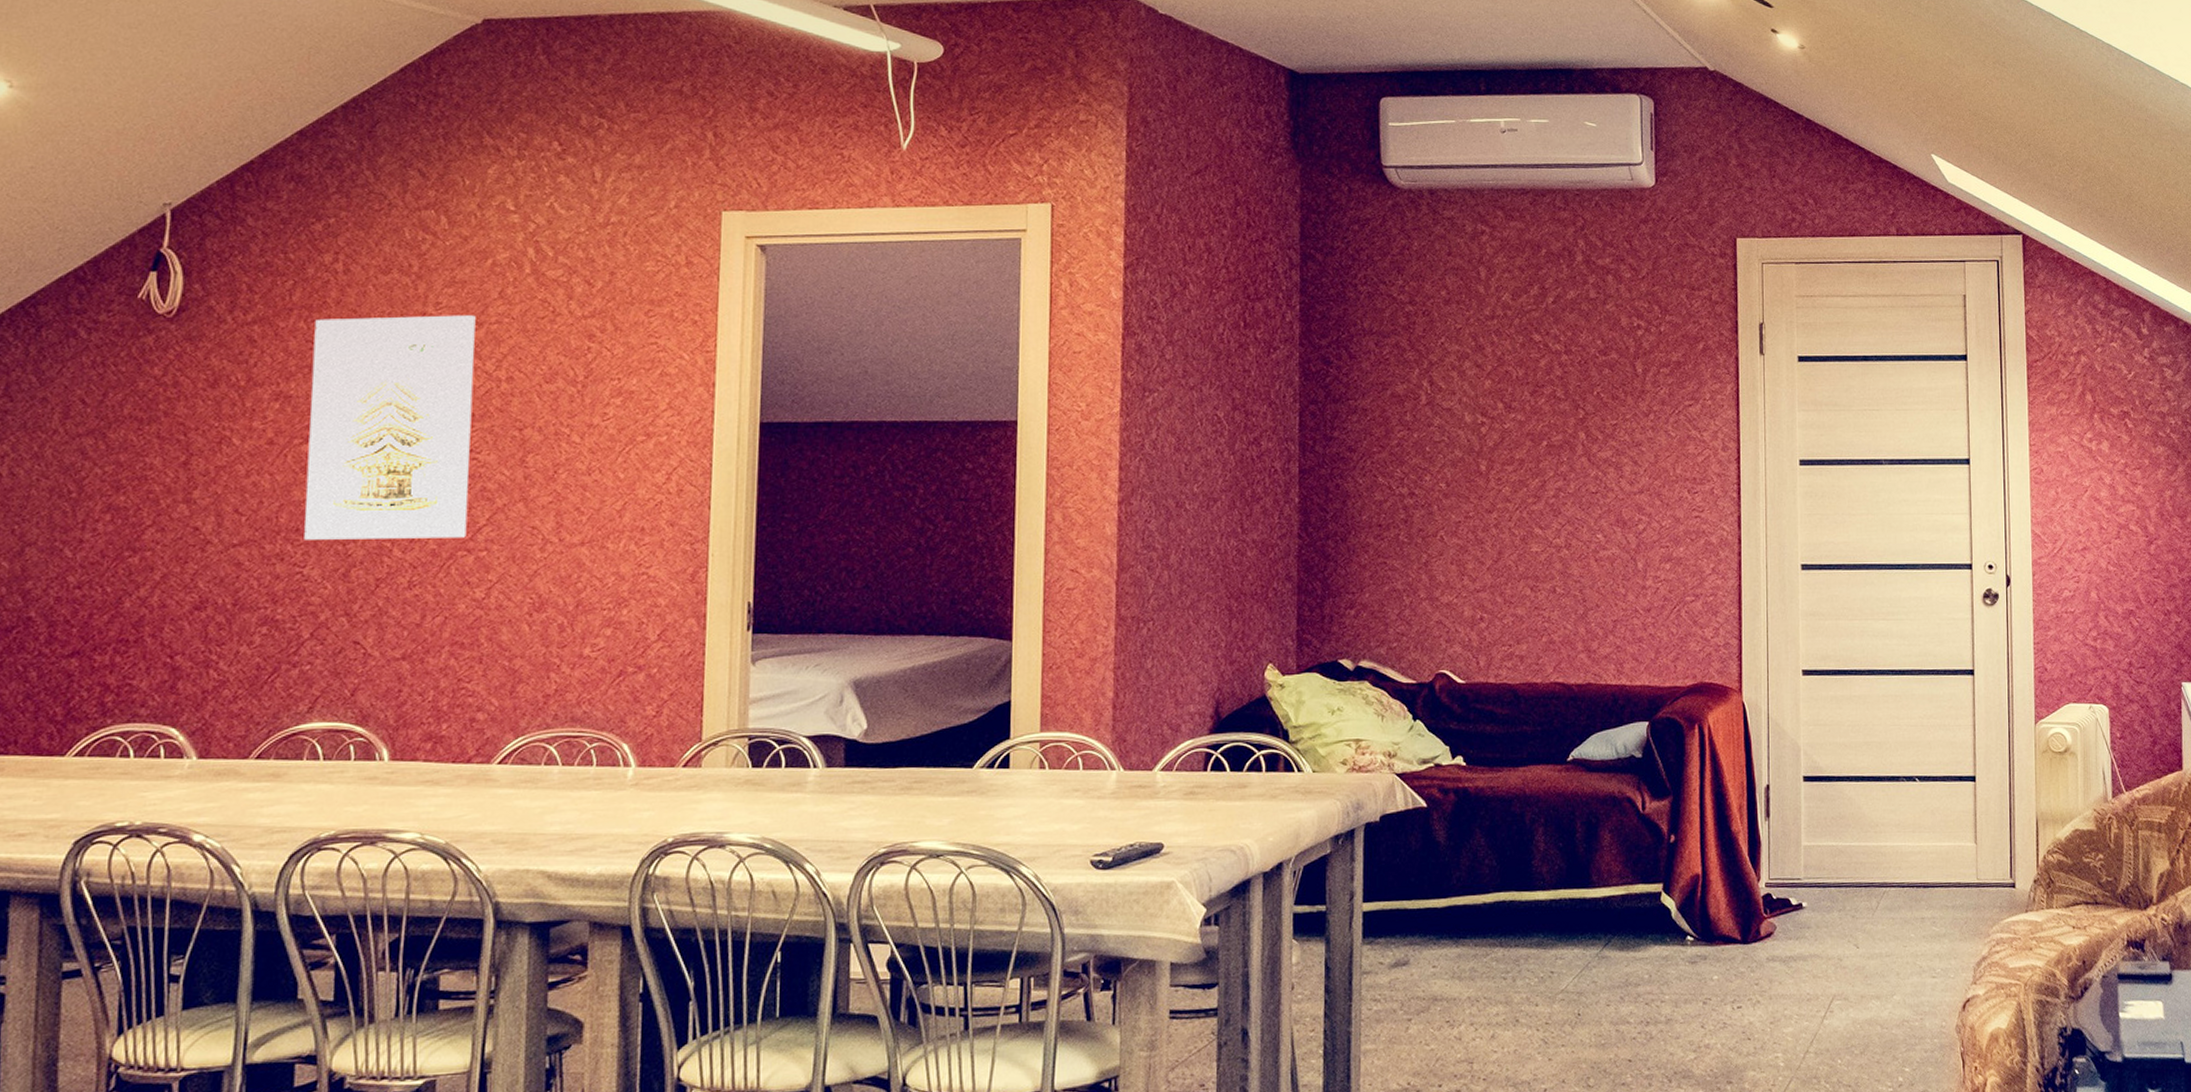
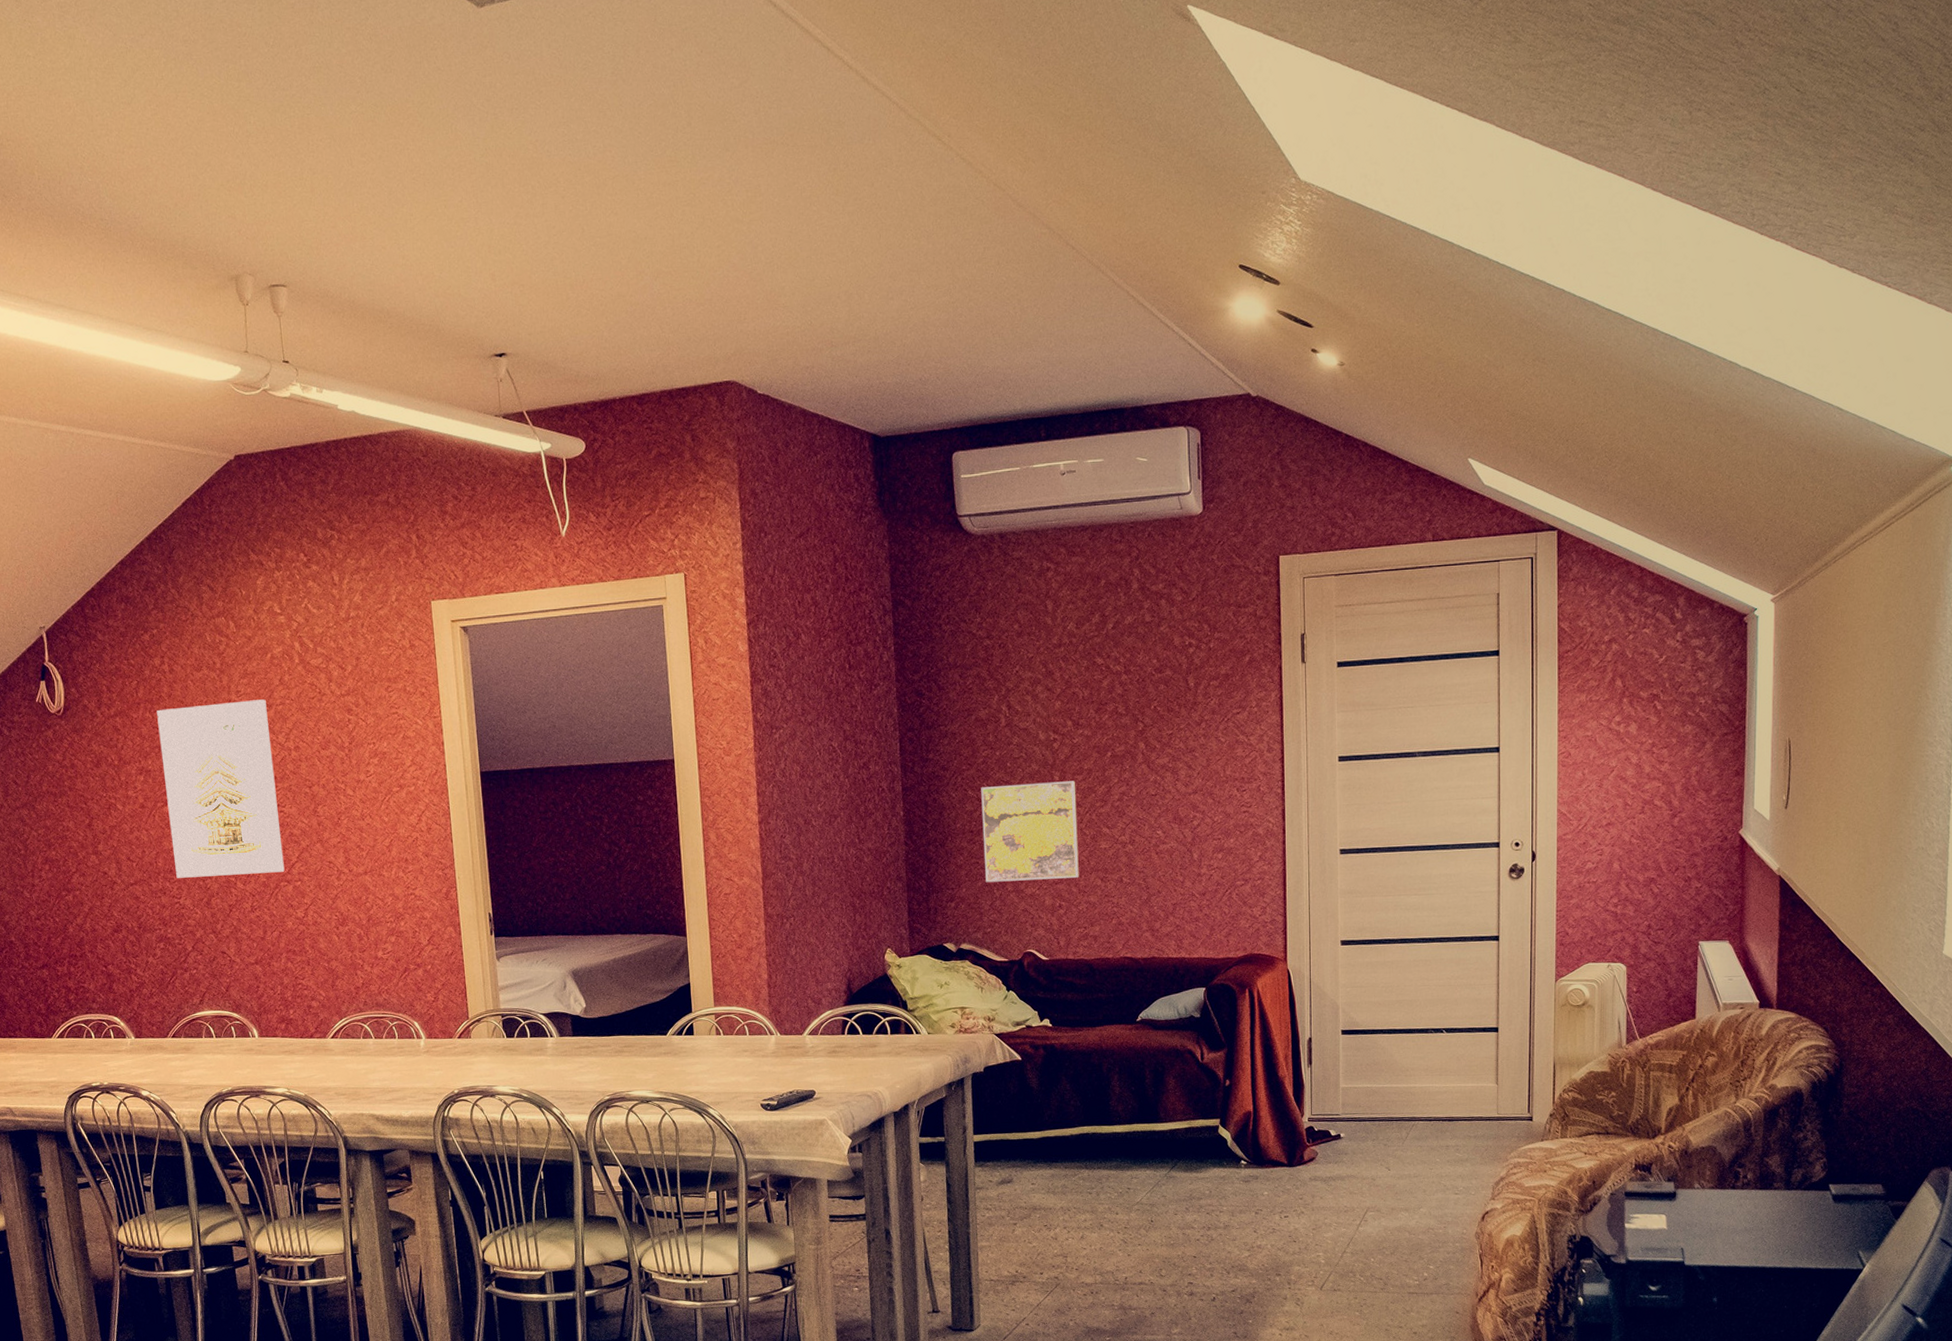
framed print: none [1393,472,1505,587] -> present [981,781,1079,883]

